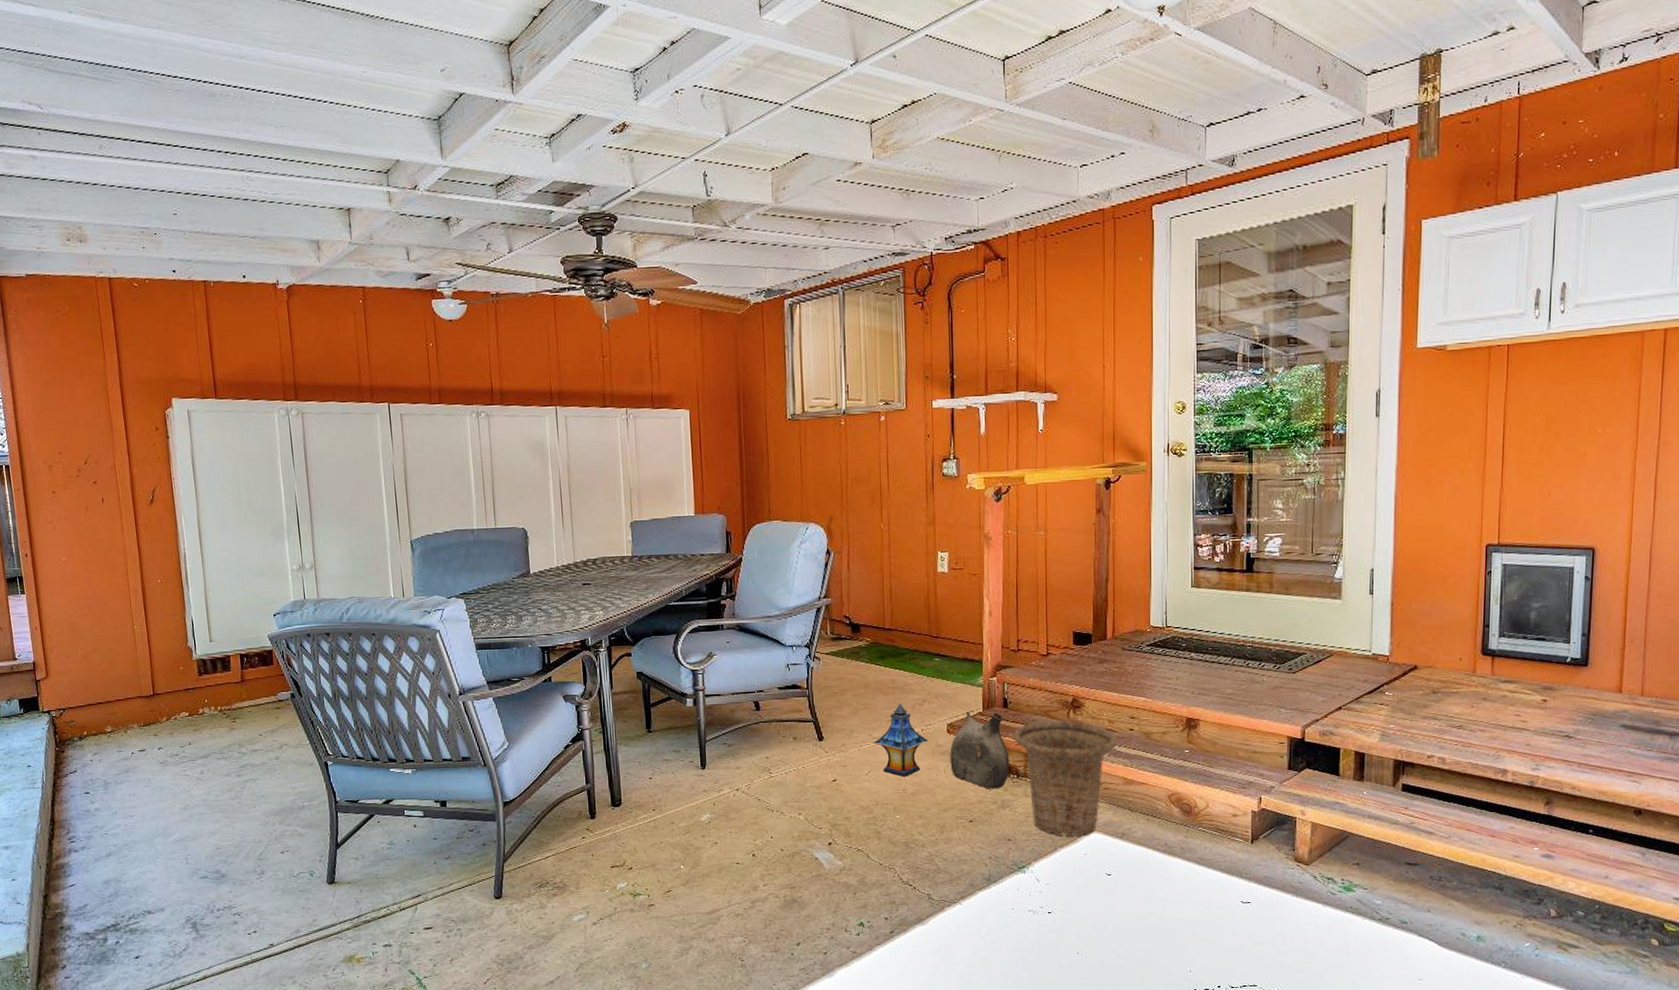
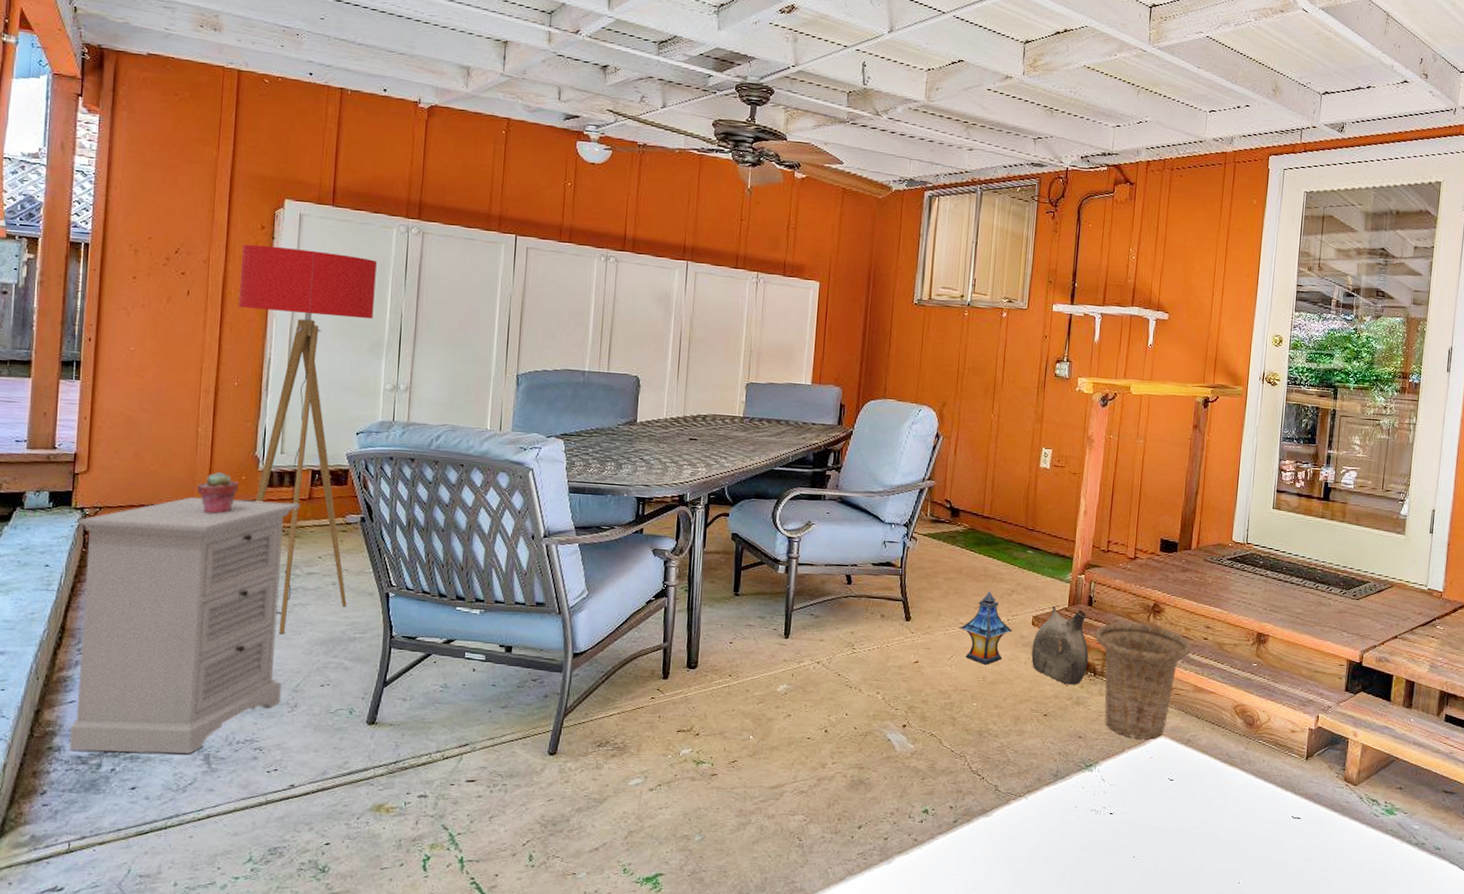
nightstand: none [48,687,249,929] -> present [69,496,300,754]
floor lamp: none [142,444,292,809] -> present [238,244,377,634]
potted succulent: none [142,665,179,705] -> present [196,471,239,514]

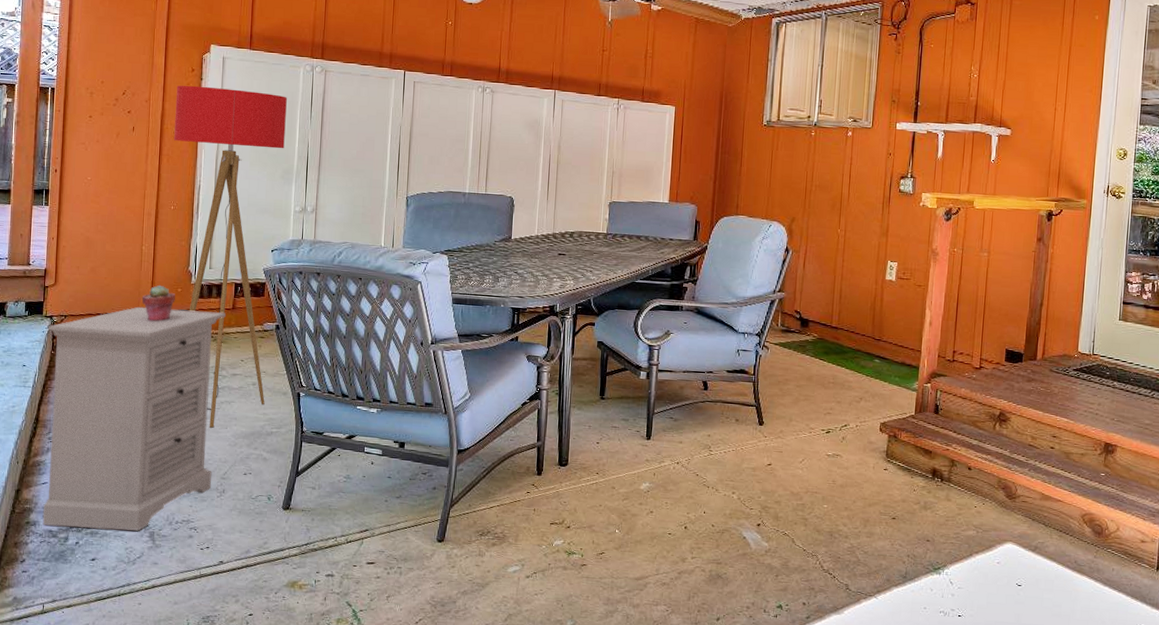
lantern: present [960,590,1013,665] -> none [811,397,862,469]
ceramic jug: present [1031,605,1089,685] -> none [879,413,936,490]
basket: present [1094,622,1192,739] -> none [941,430,1038,545]

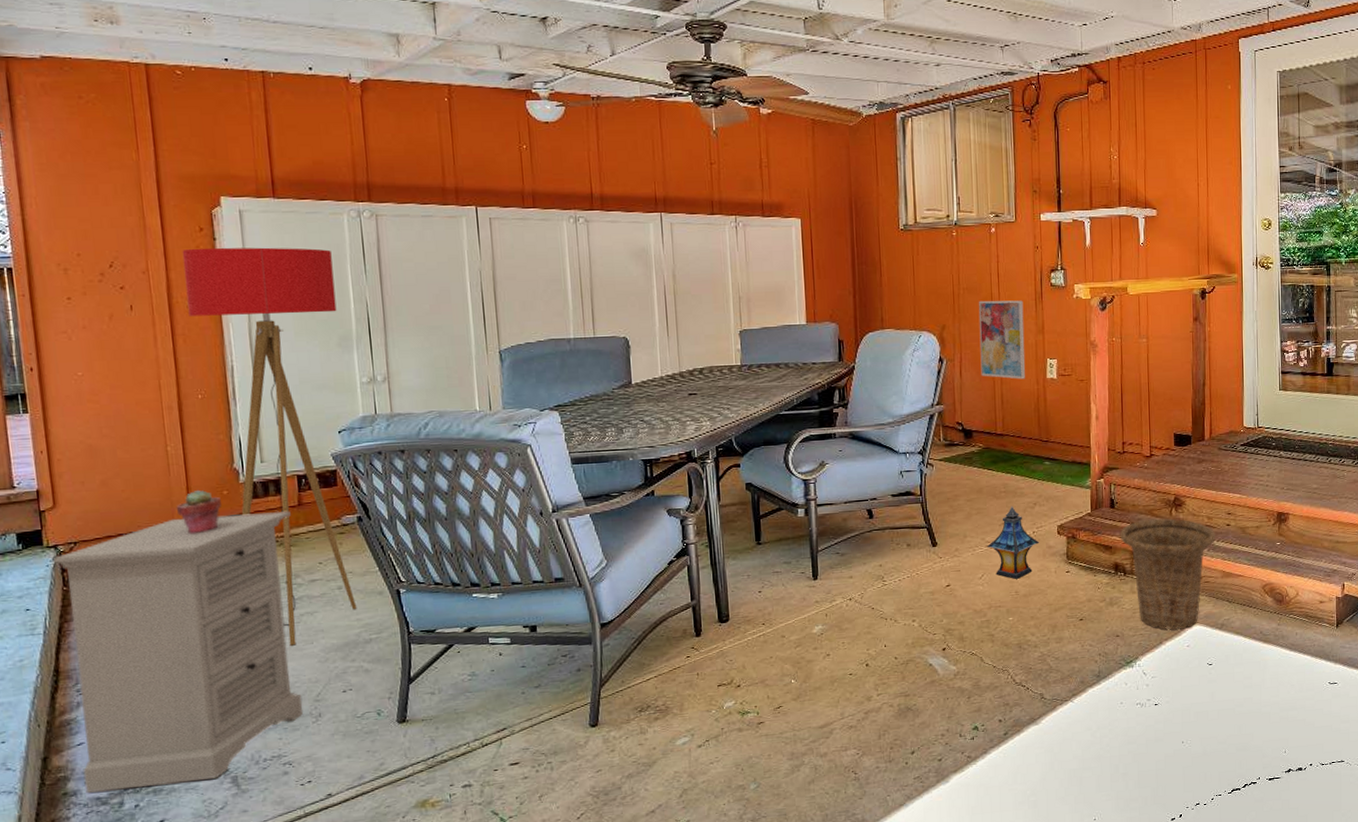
lantern: none [811,397,862,469] -> present [987,506,1040,579]
wall art: none [823,198,871,278] -> present [978,300,1026,380]
basket: none [941,430,1038,545] -> present [1120,519,1215,630]

